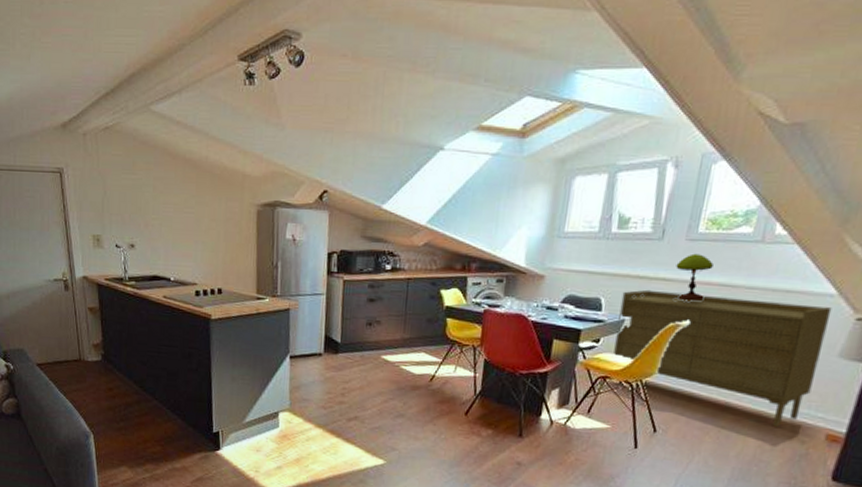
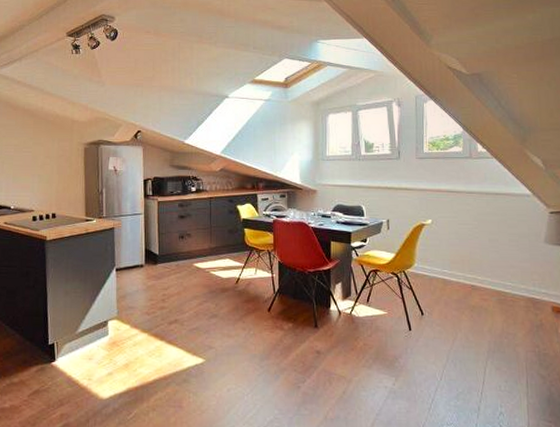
sideboard: present [614,289,832,427] -> none [377,197,532,303]
table lamp: present [628,253,714,302] -> none [382,168,440,205]

